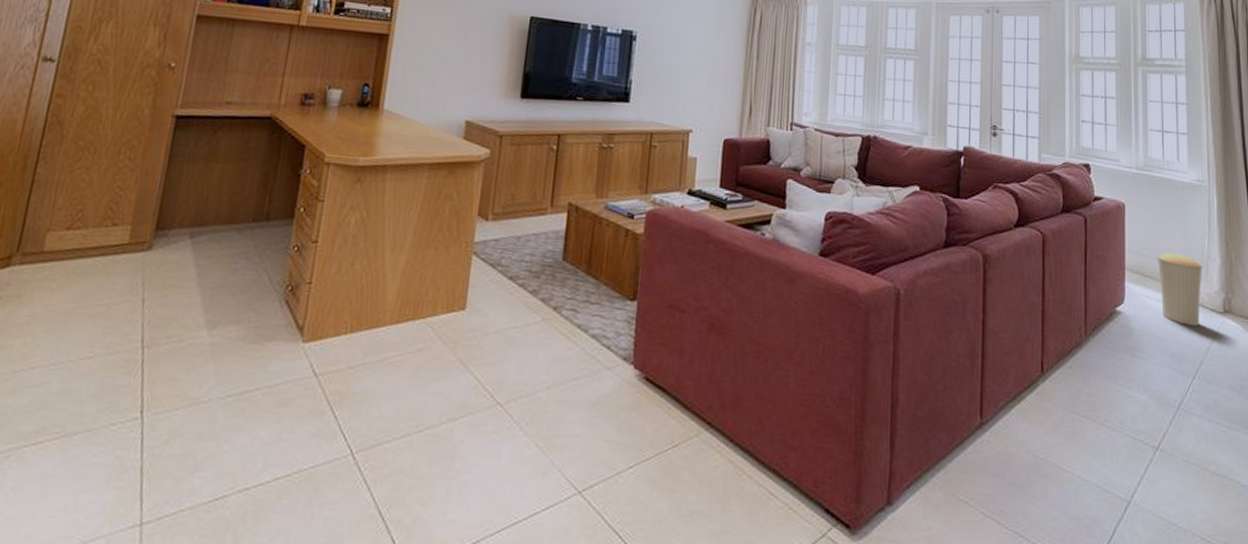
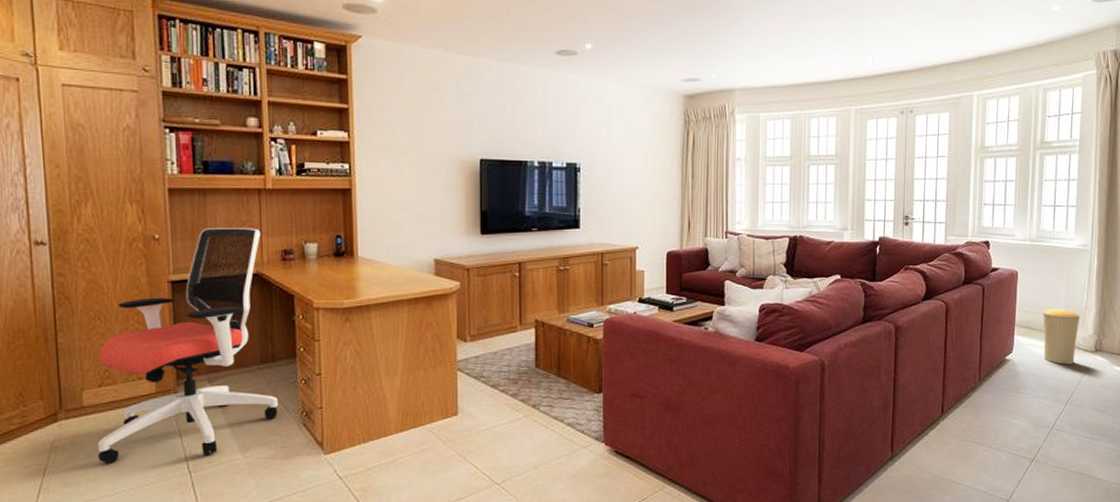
office chair: none [42,61,284,328] -> present [97,228,279,464]

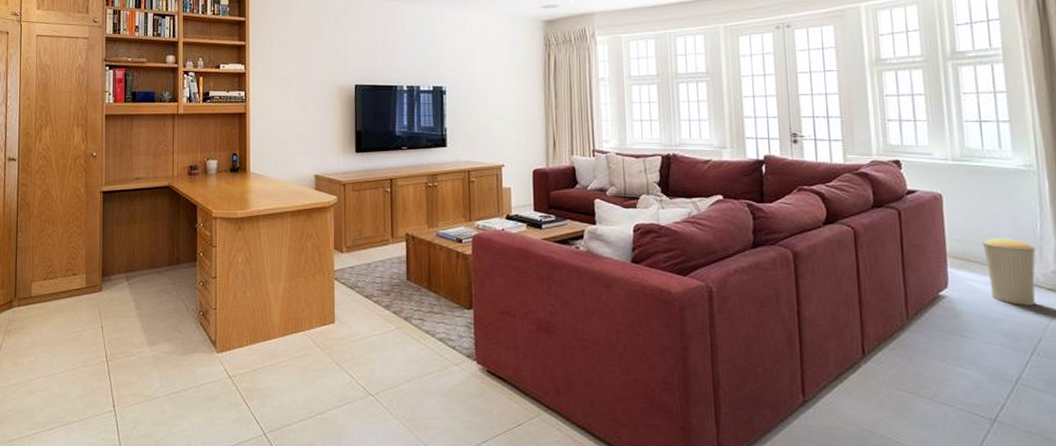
office chair: present [97,228,279,464] -> none [39,147,181,348]

